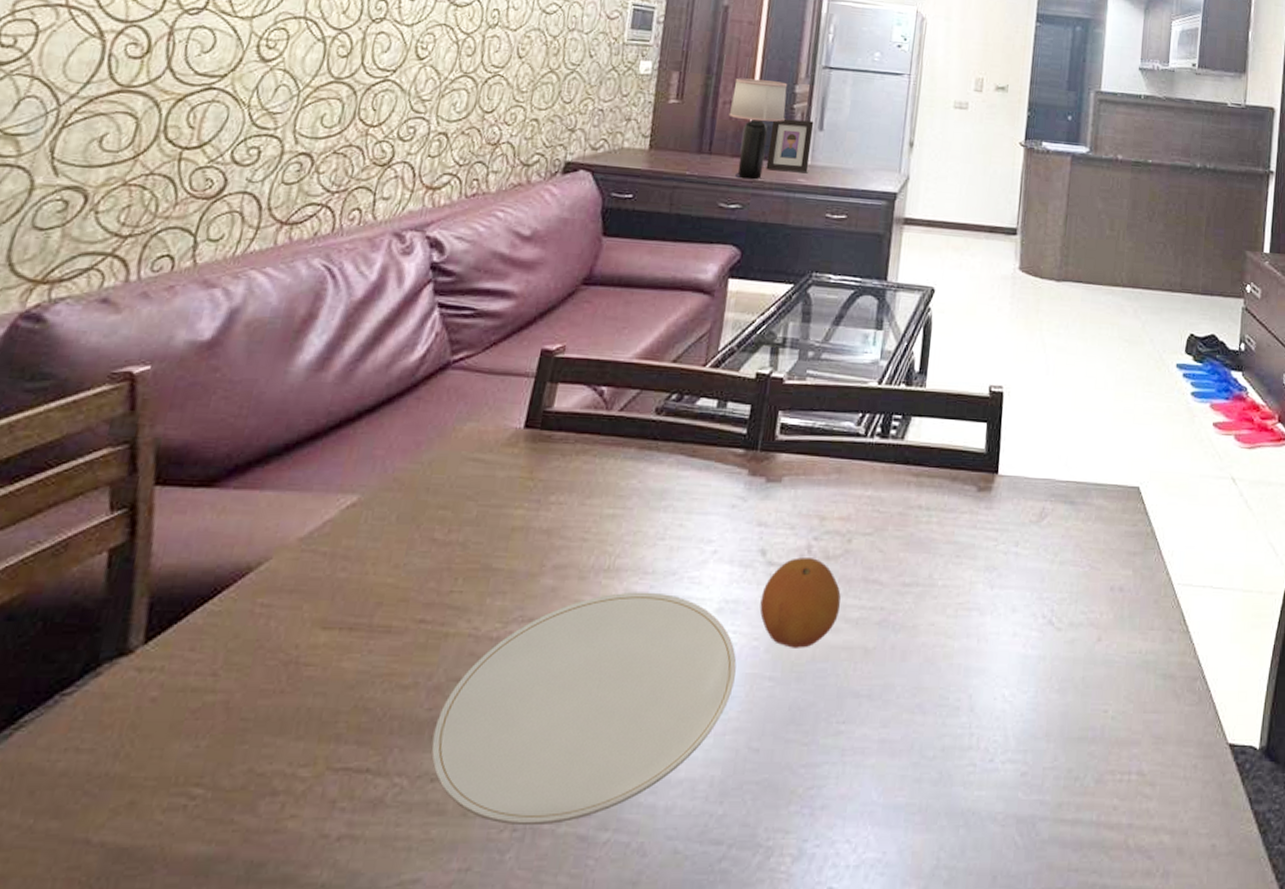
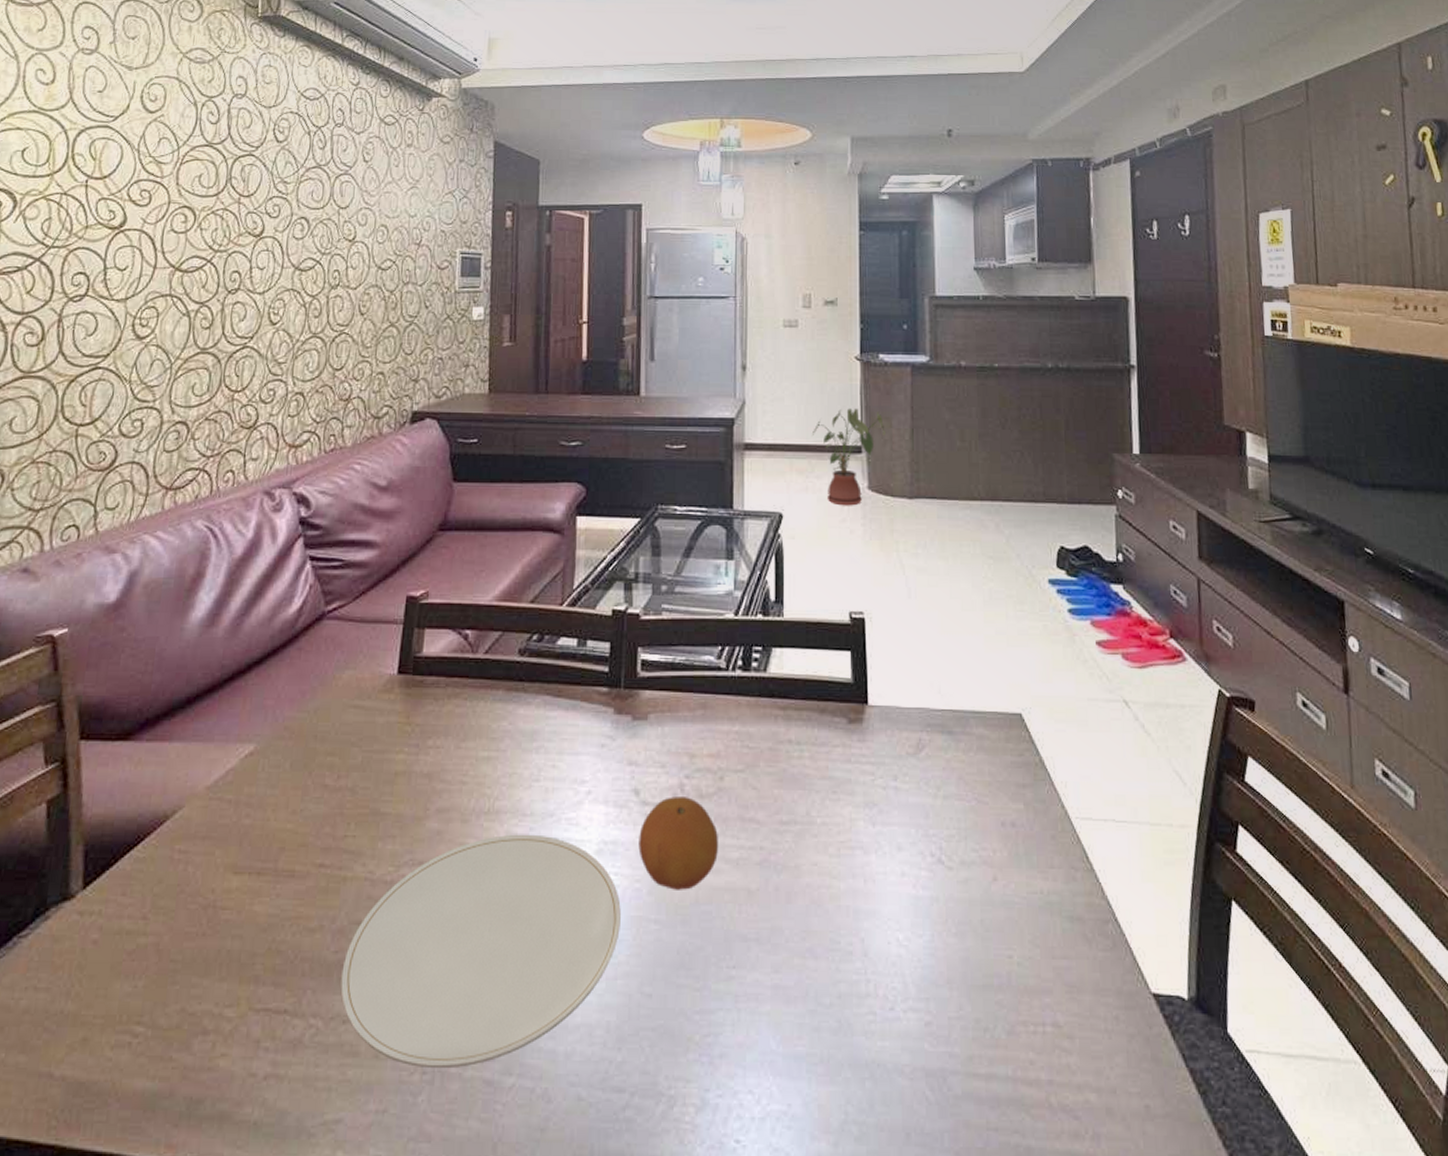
table lamp: present [728,78,788,180] -> none [561,315,616,416]
picture frame: present [766,119,814,173] -> none [602,352,645,405]
house plant: none [971,191,1041,285] -> present [813,408,885,506]

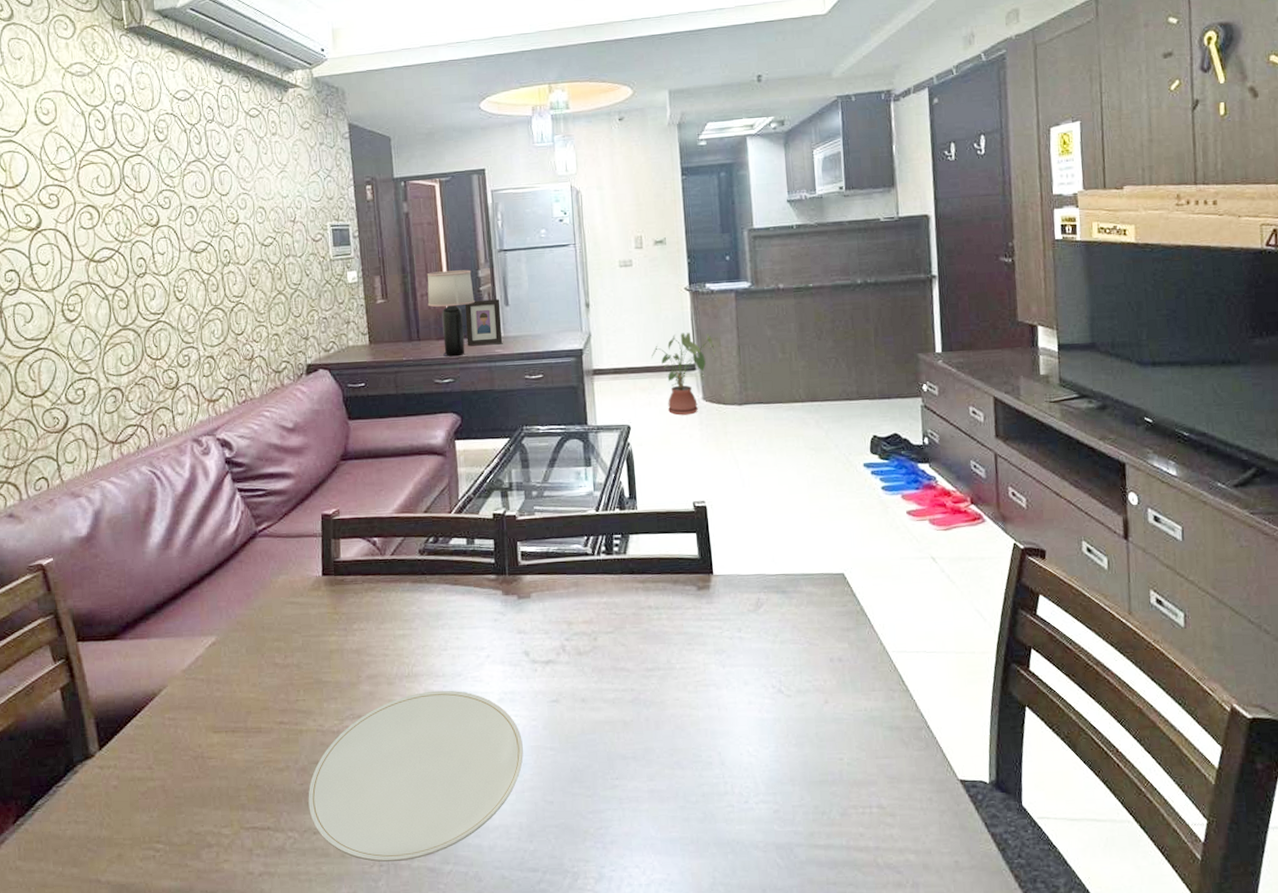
table lamp: none [561,315,616,416] -> present [426,270,475,357]
picture frame: none [602,352,645,405] -> present [464,299,503,346]
fruit: present [638,797,718,890] -> none [532,655,597,725]

